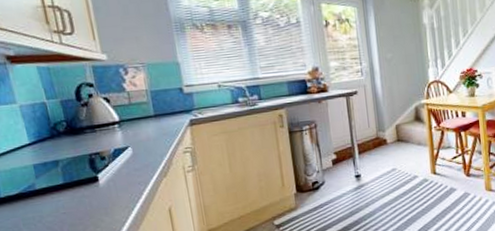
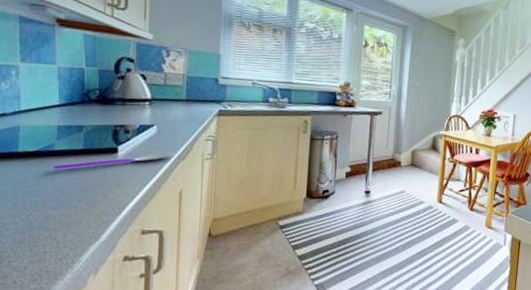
spoon: none [38,170,156,209] -> present [53,152,175,170]

